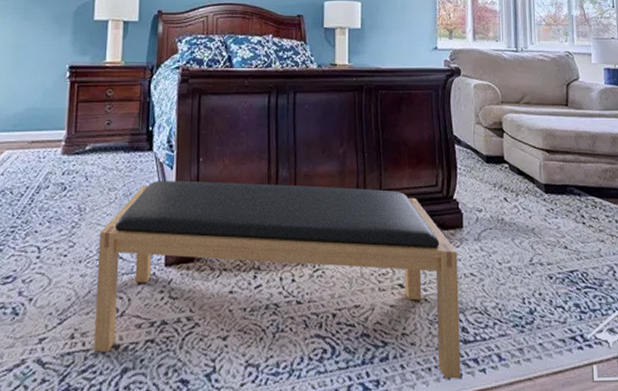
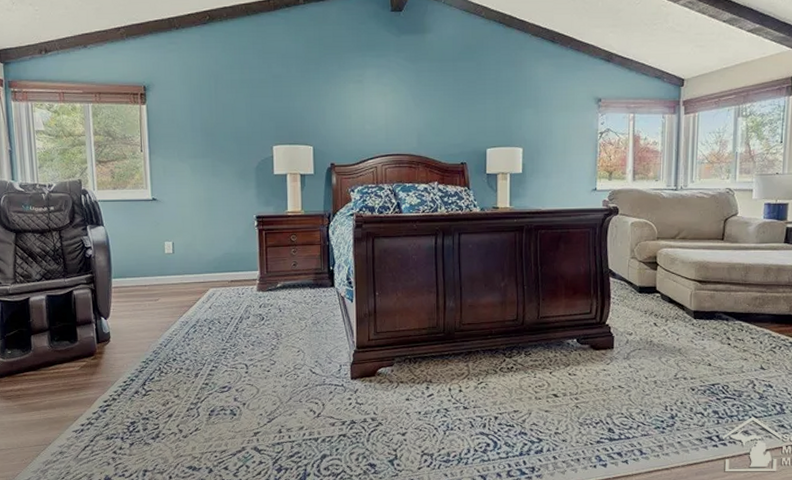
bench: present [93,180,461,379] -> none [294,311,608,468]

